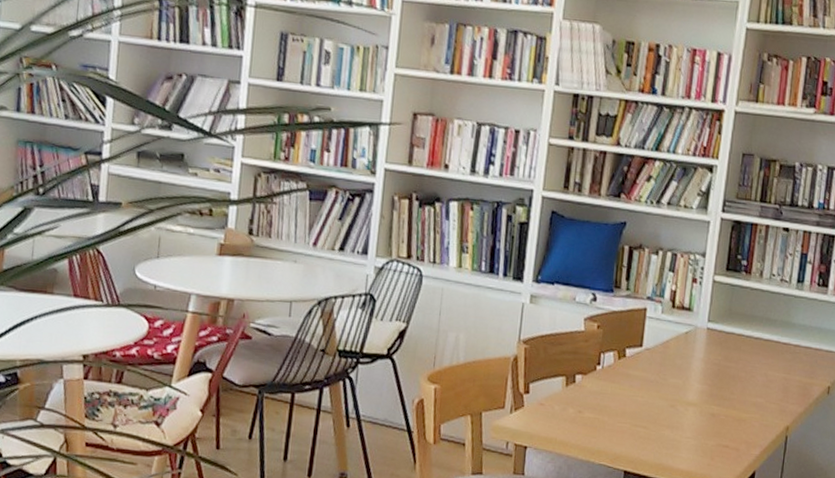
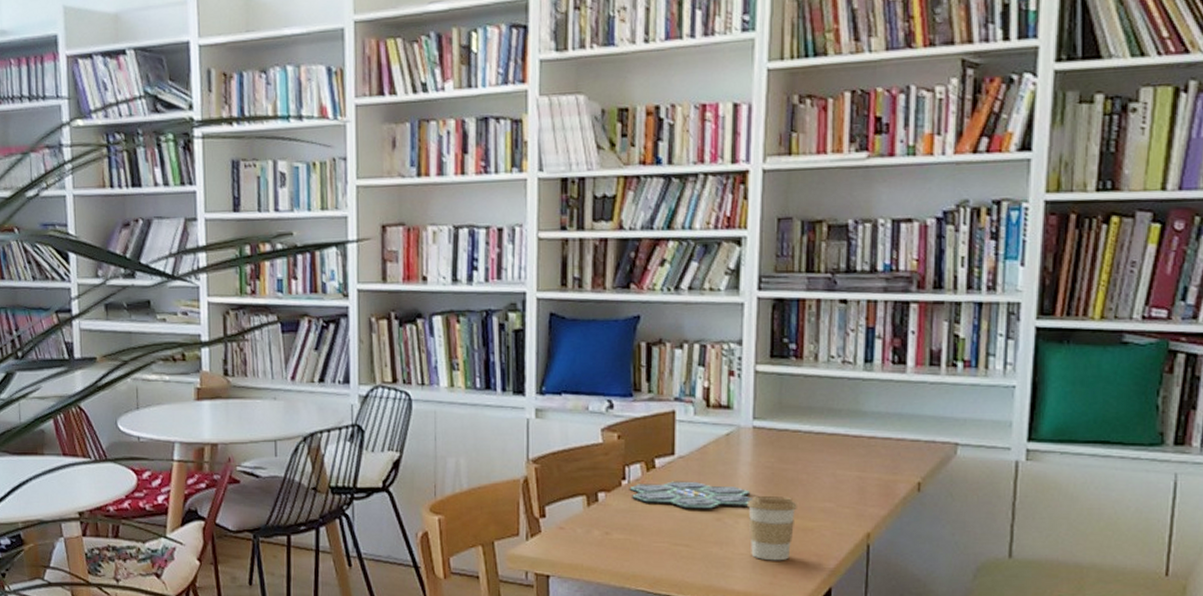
board game: none [602,369,701,398] -> present [629,481,752,510]
coffee cup: none [695,388,736,446] -> present [746,495,797,561]

